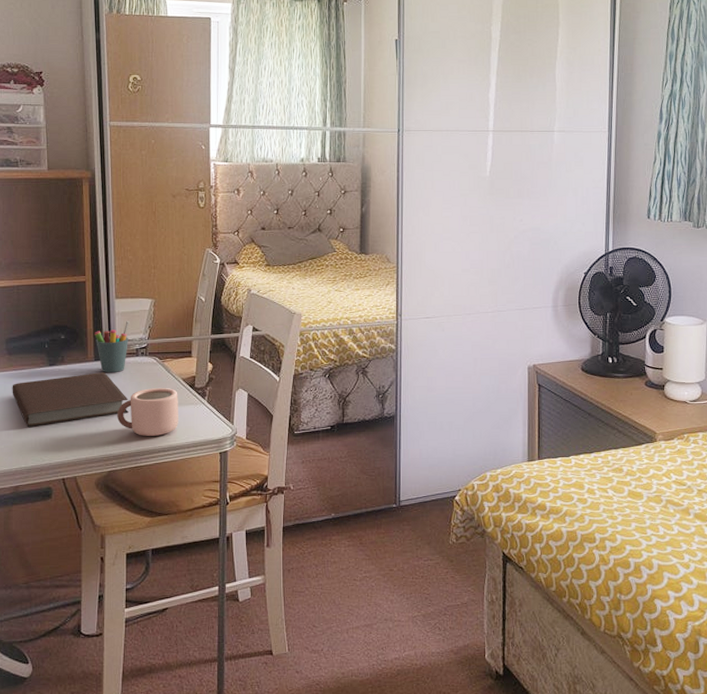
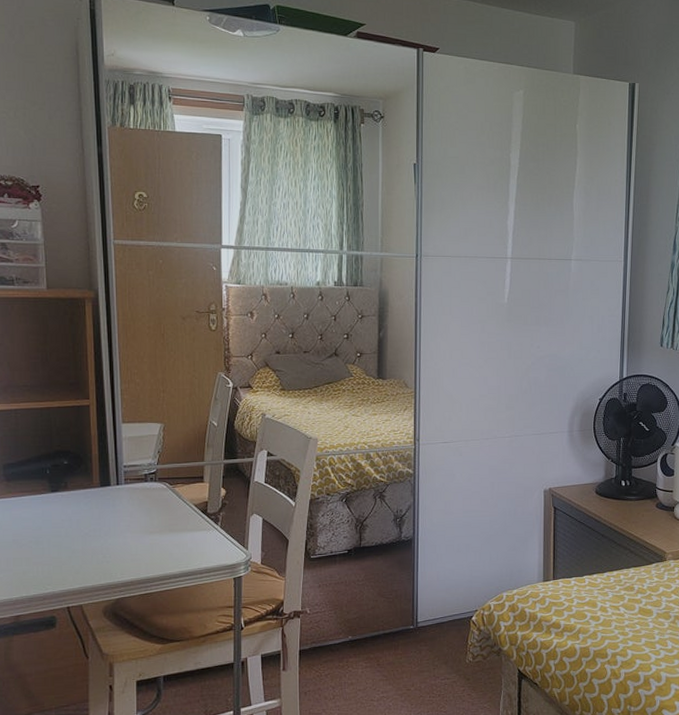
notebook: present [12,372,129,428] -> none [11,498,137,556]
pen holder: present [94,321,129,372] -> none [100,446,137,498]
mug: present [117,388,178,436] -> none [125,514,190,563]

